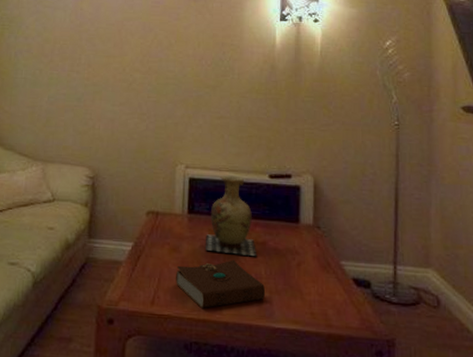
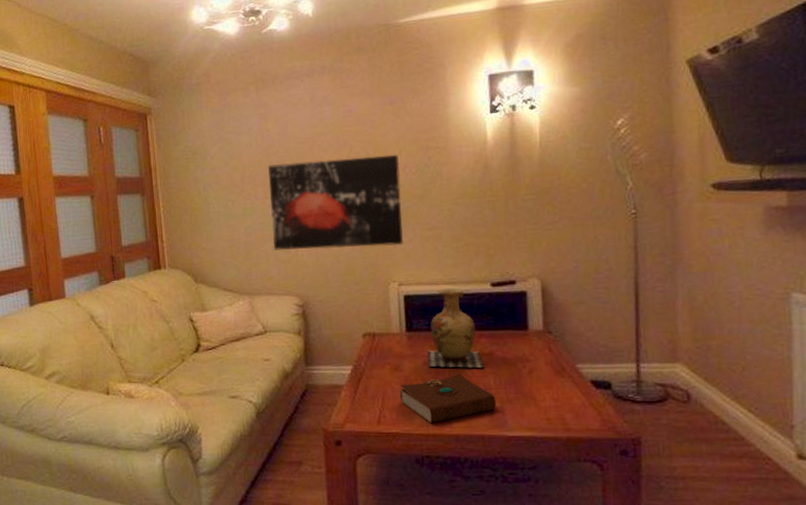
wall art: none [72,41,198,130] -> present [268,154,404,251]

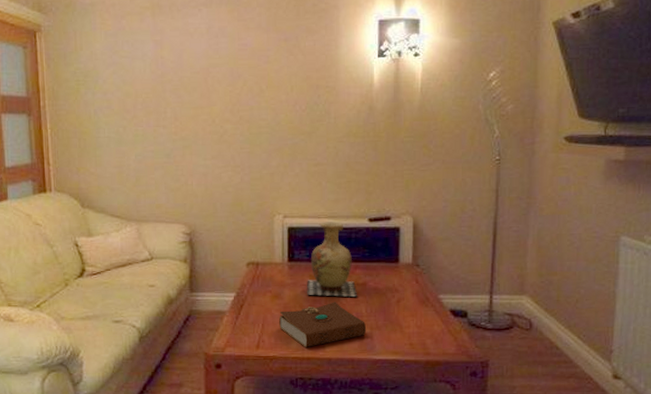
wall art: present [268,154,404,251] -> none [162,90,291,180]

